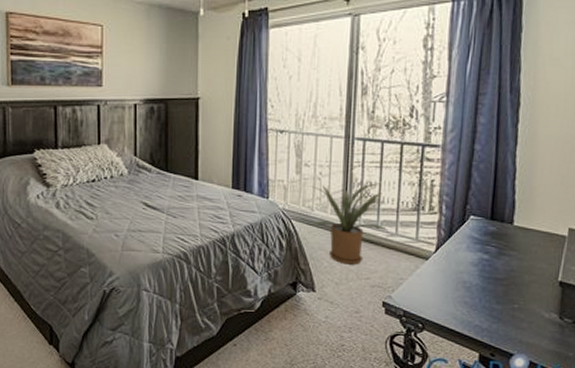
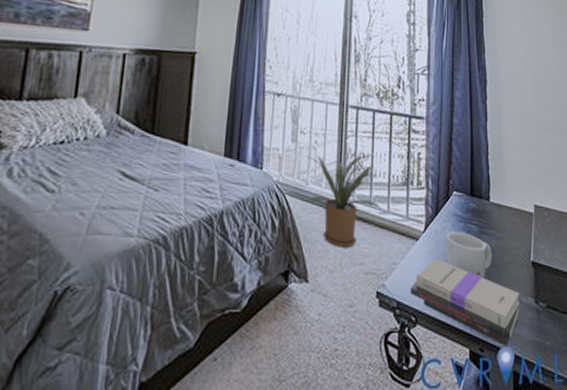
books: none [418,276,541,354] -> present [411,258,519,346]
mug: none [458,253,512,295] -> present [446,232,492,279]

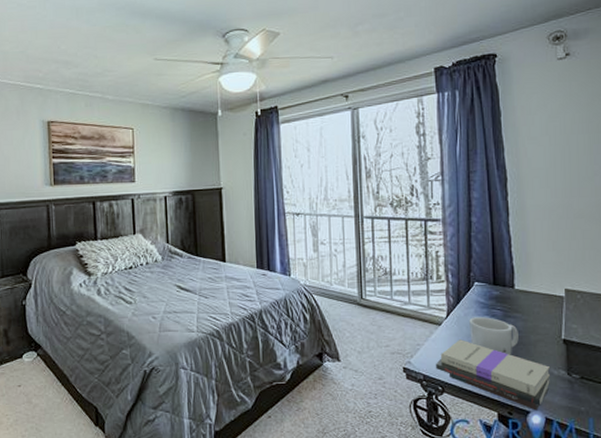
house plant: present [302,154,381,248] -> none [325,256,402,334]

